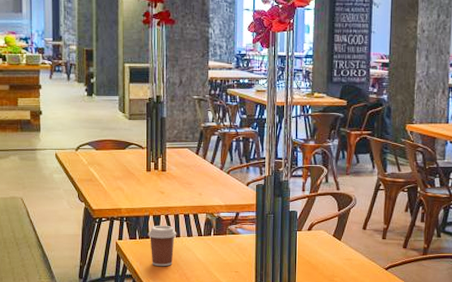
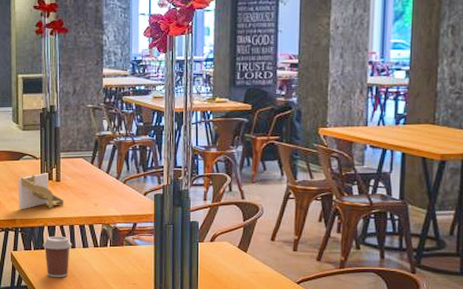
napkin holder: none [124,162,170,198] -> present [18,173,64,209]

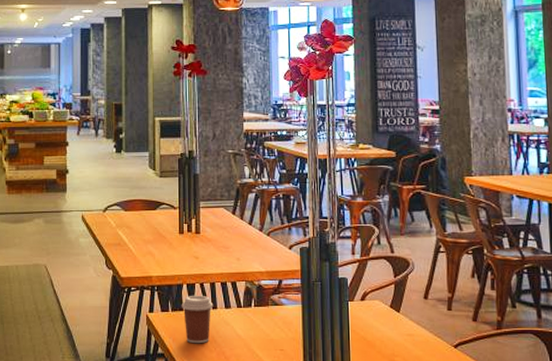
napkin holder: present [18,173,64,209] -> none [155,224,205,265]

